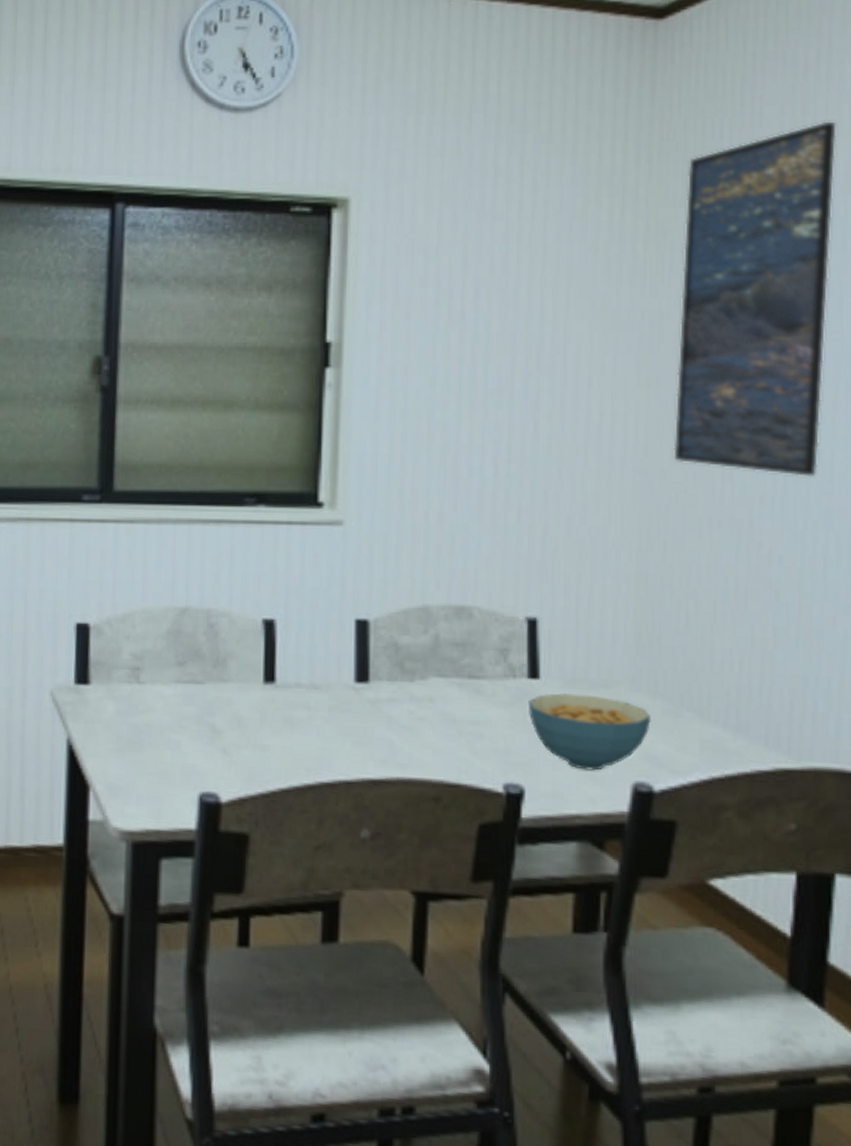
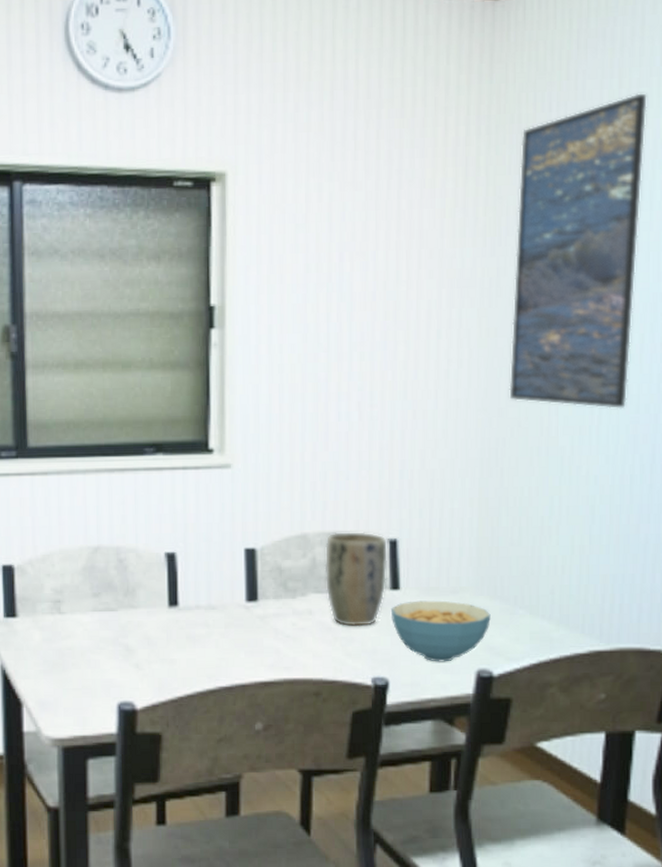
plant pot: none [449,605,525,721] -> present [324,531,387,627]

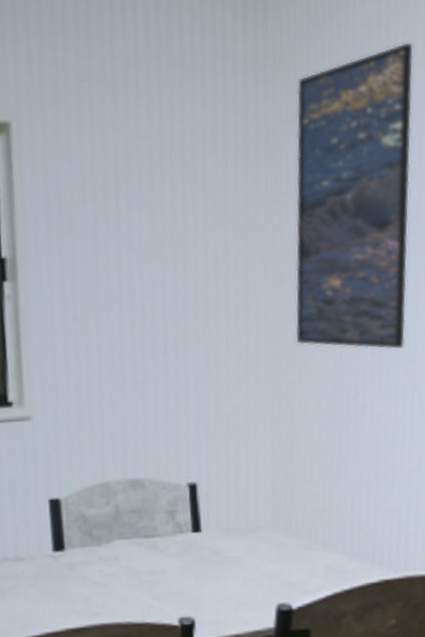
plant pot: present [324,531,387,627] -> none [127,477,188,571]
cereal bowl: present [390,600,491,662] -> none [193,540,288,600]

